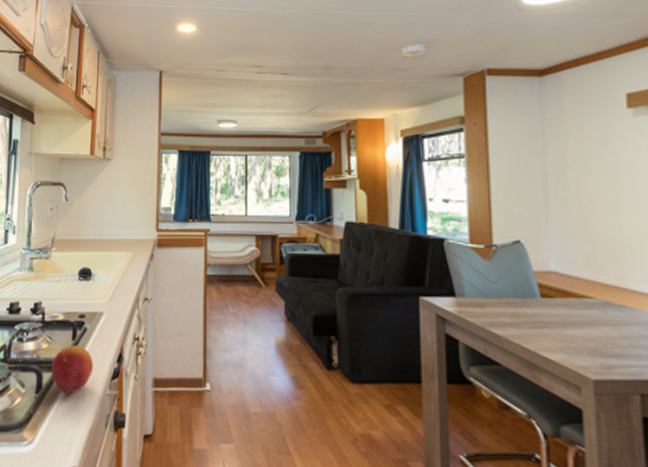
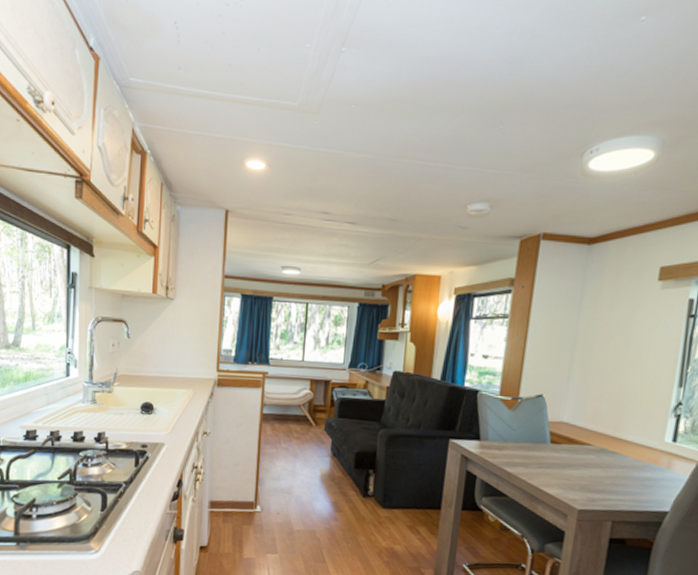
fruit: present [51,345,94,395] -> none [115,471,156,513]

